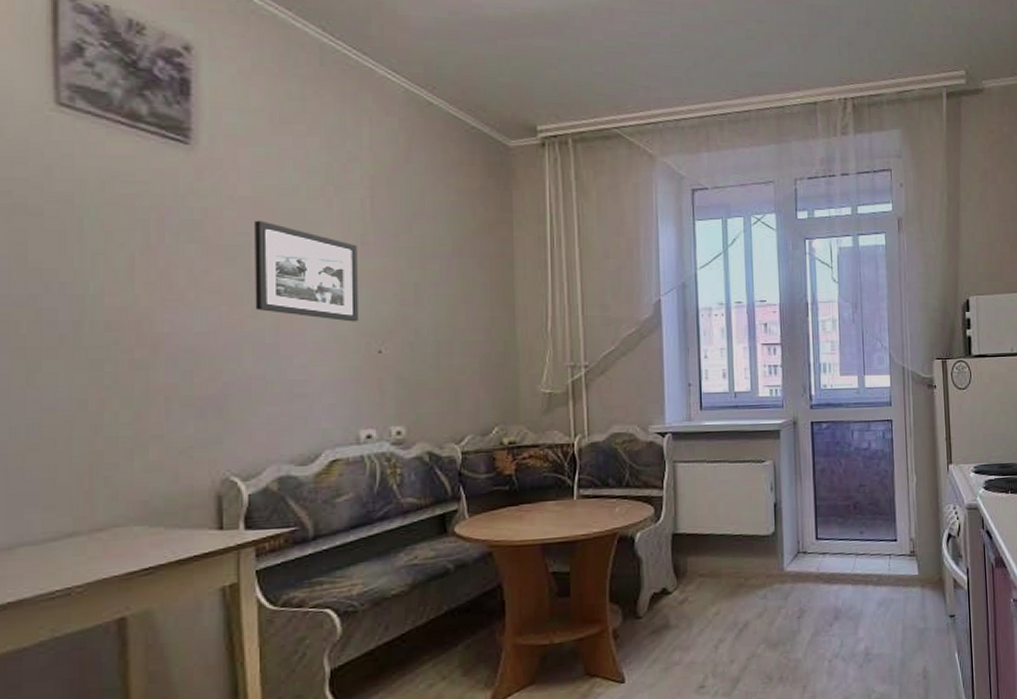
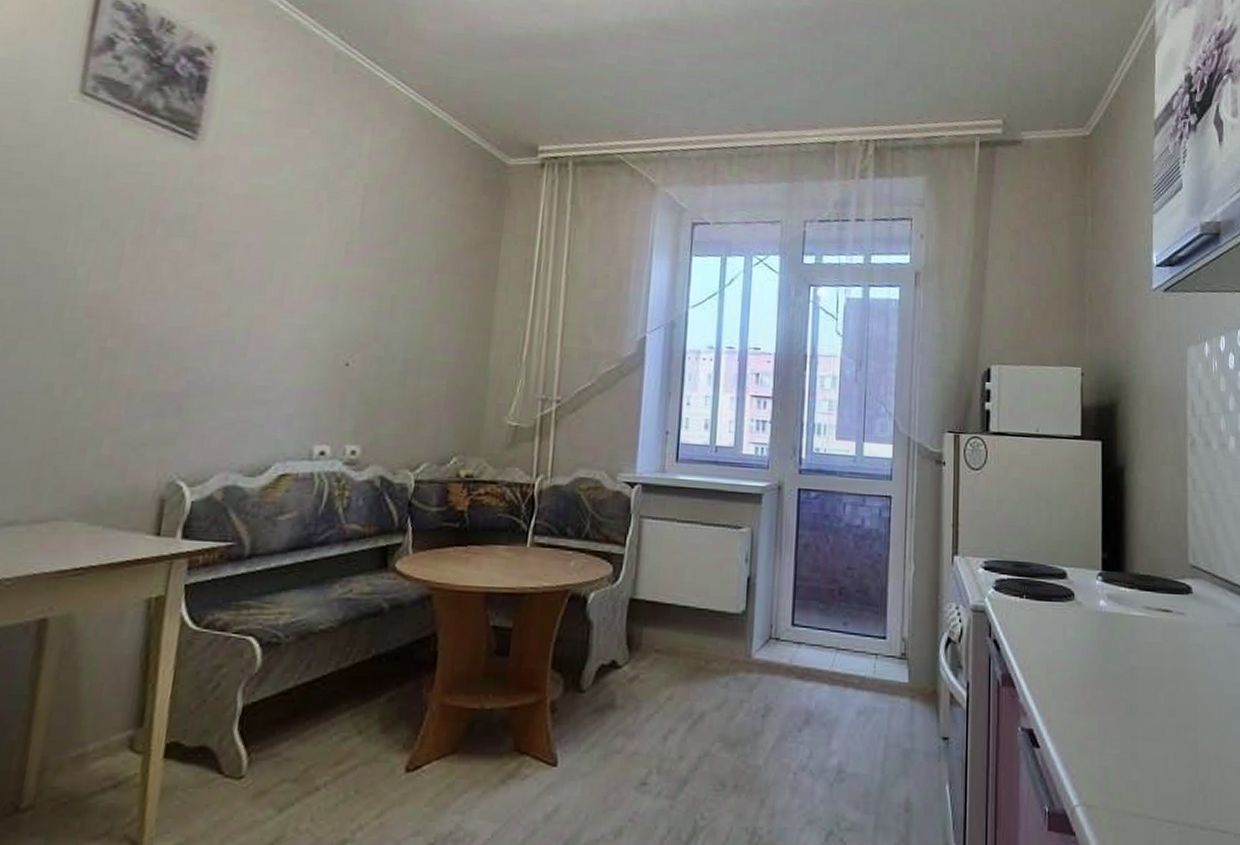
picture frame: present [255,220,358,322] -> none [231,219,341,331]

